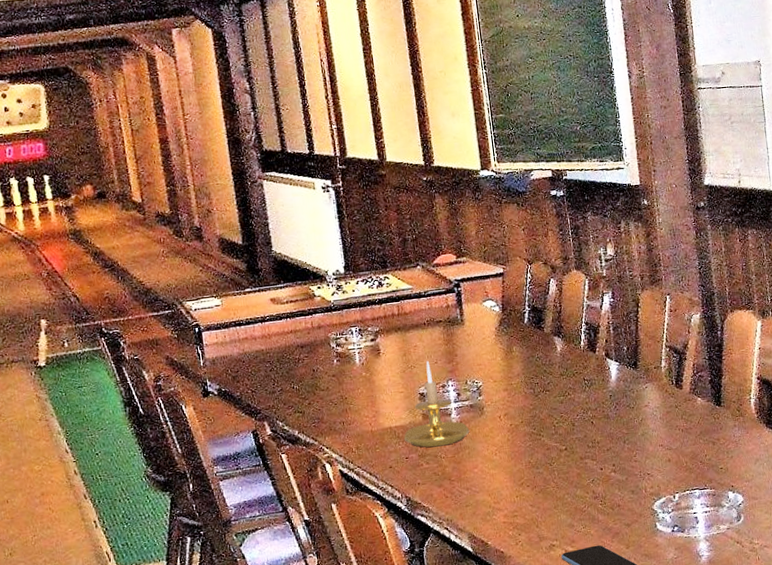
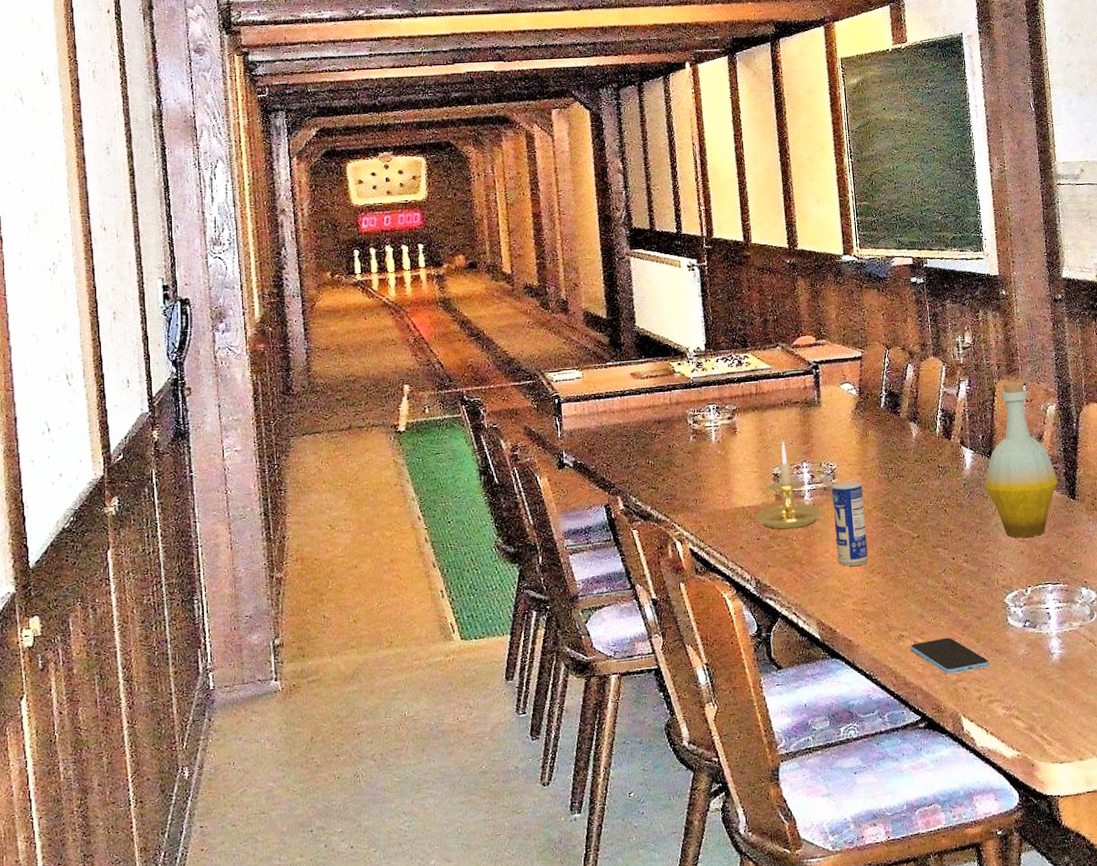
beverage can: none [478,397,517,481] -> present [831,481,869,567]
bottle: none [631,291,704,446] -> present [985,381,1059,538]

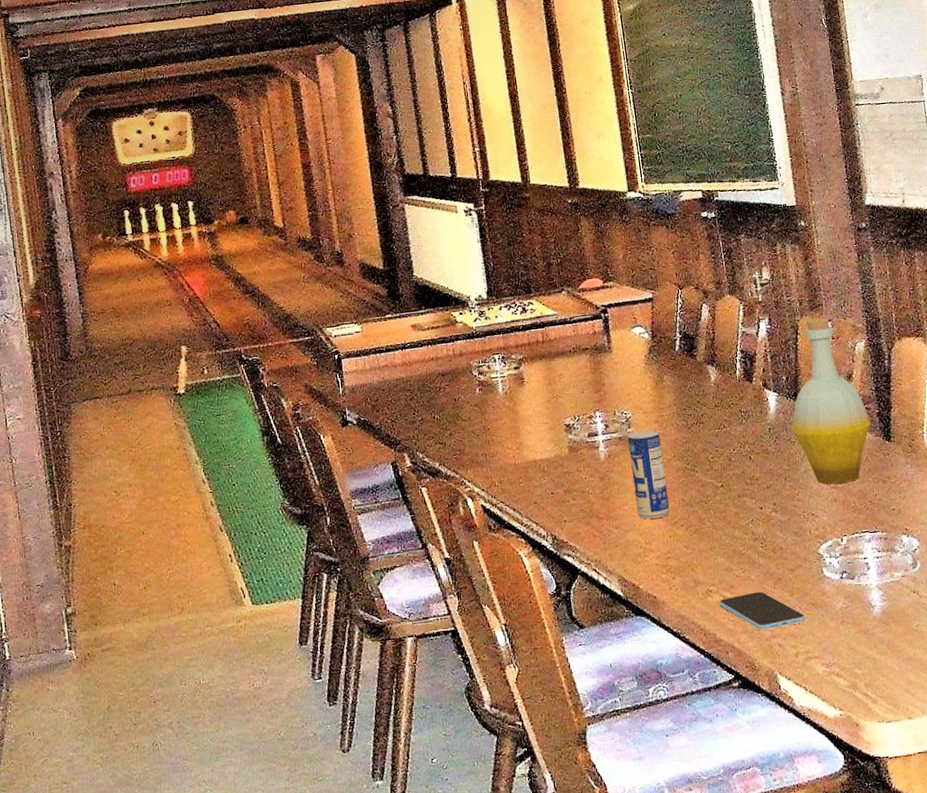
candle holder: present [755,441,822,529] -> none [549,390,619,482]

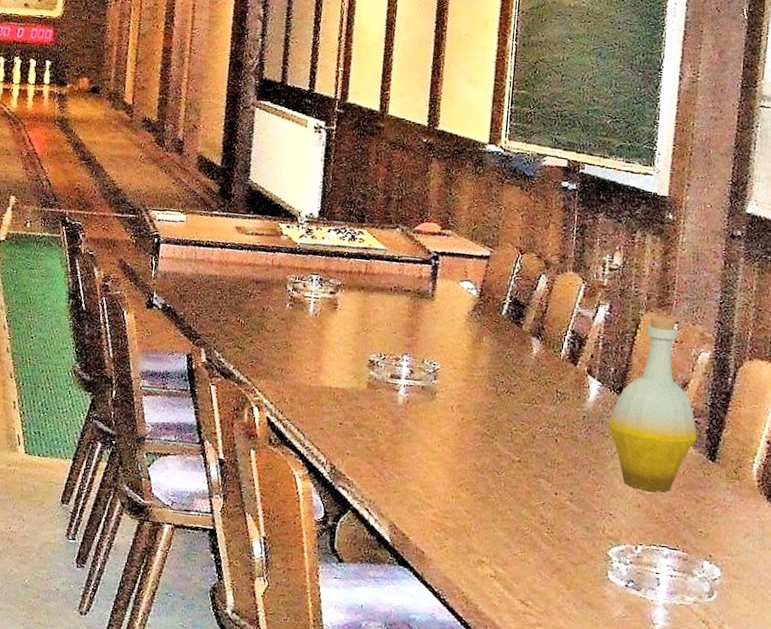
beverage can: present [627,429,670,520] -> none [424,384,466,477]
smartphone: present [719,591,806,631] -> none [489,572,579,619]

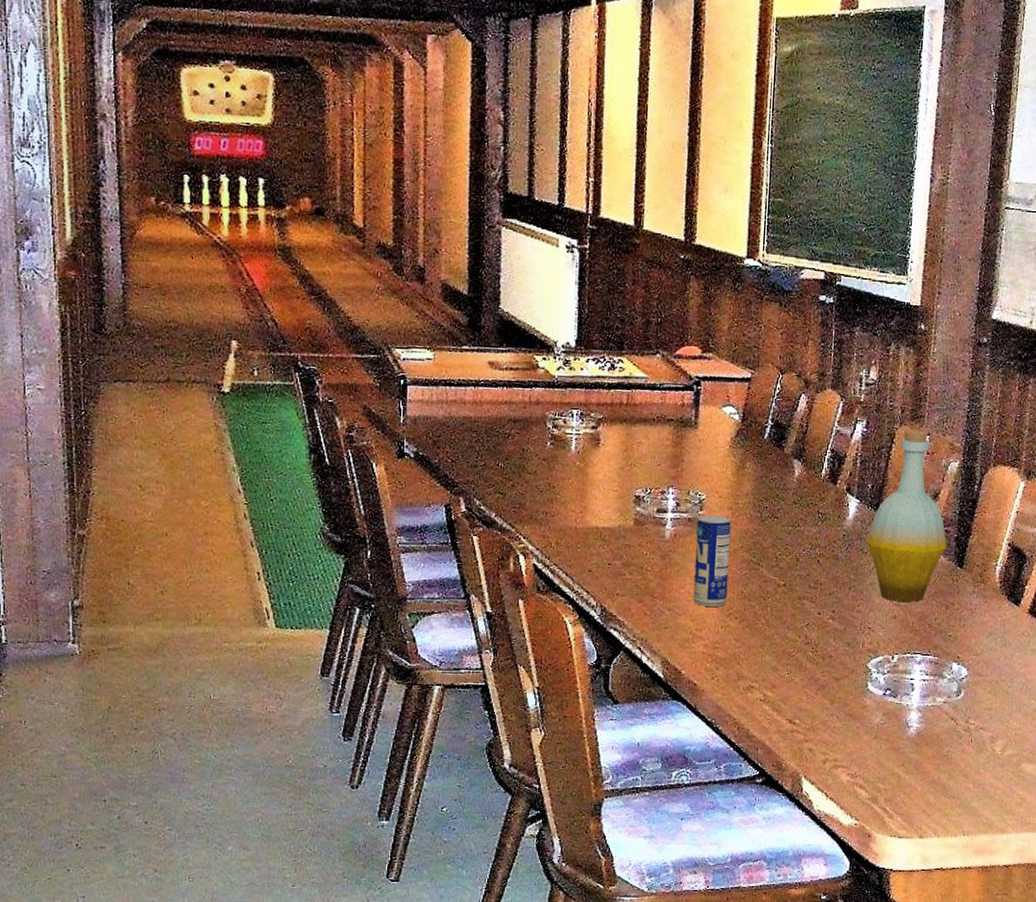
beverage can: none [424,384,466,477] -> present [693,515,731,608]

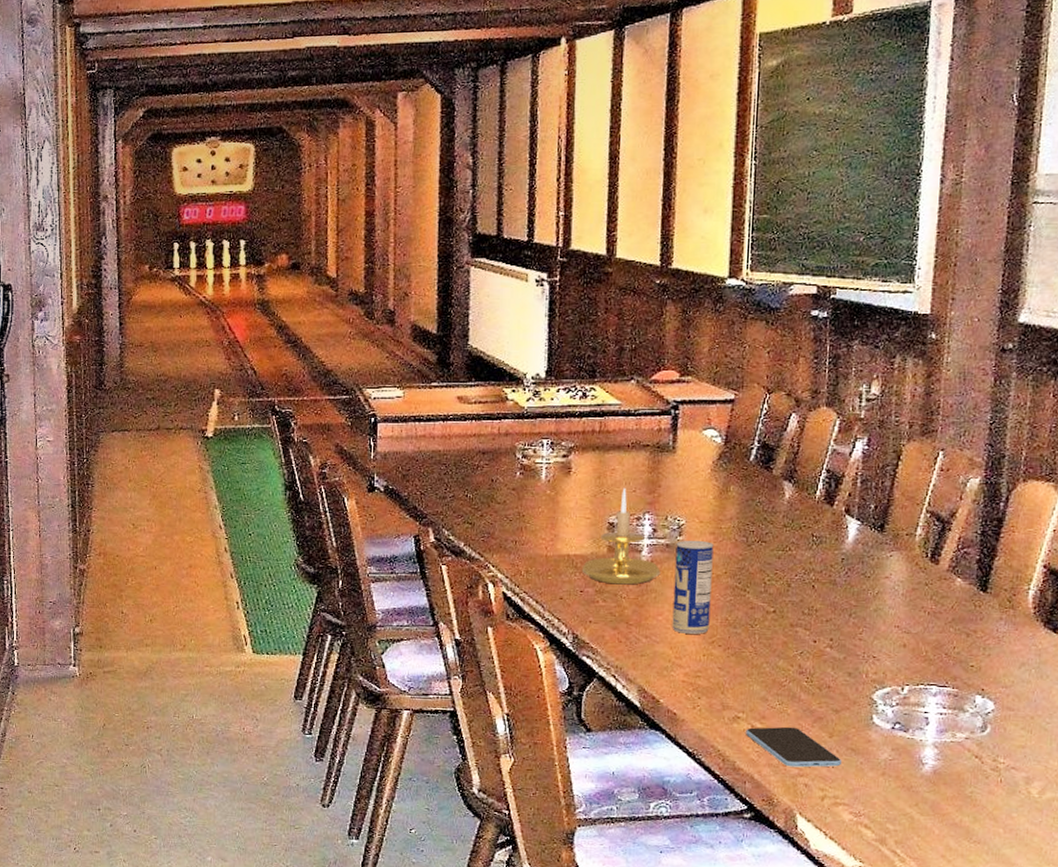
candle holder: none [609,461,683,558] -> present [581,487,661,585]
smartphone: none [758,695,842,733] -> present [746,726,843,768]
bottle: present [866,429,948,602] -> none [869,445,968,629]

